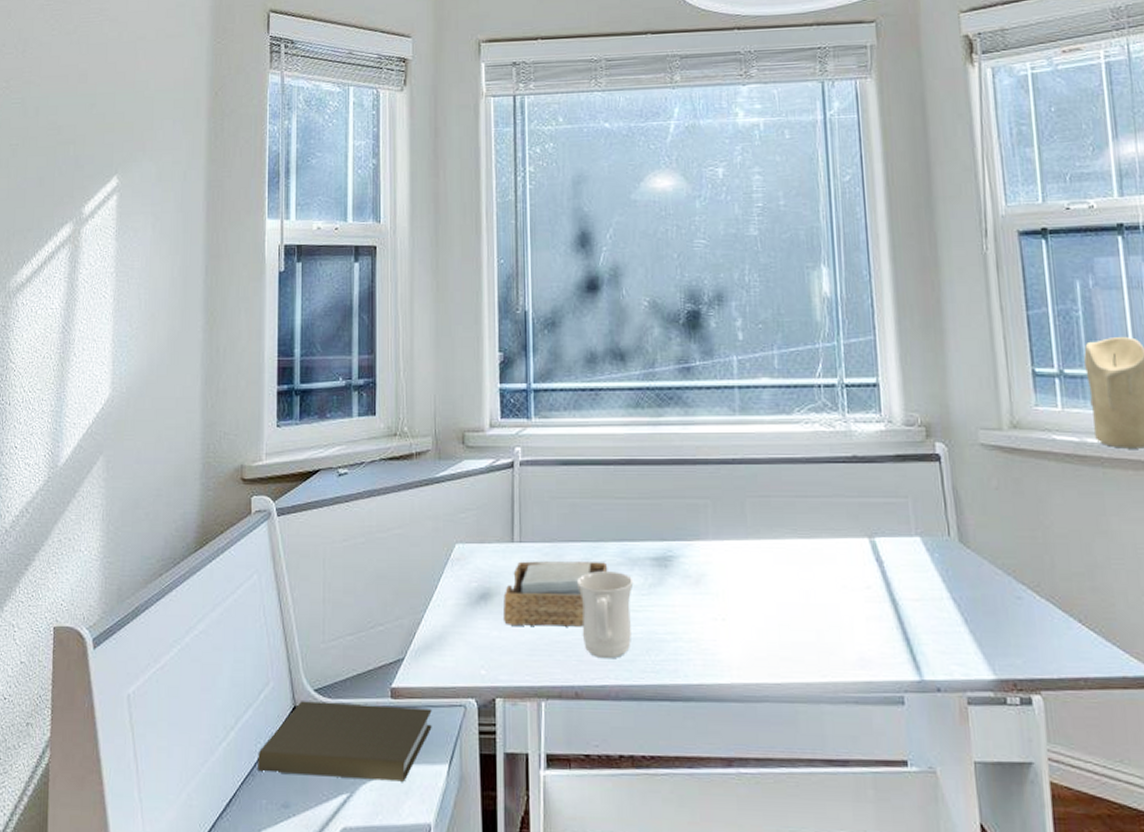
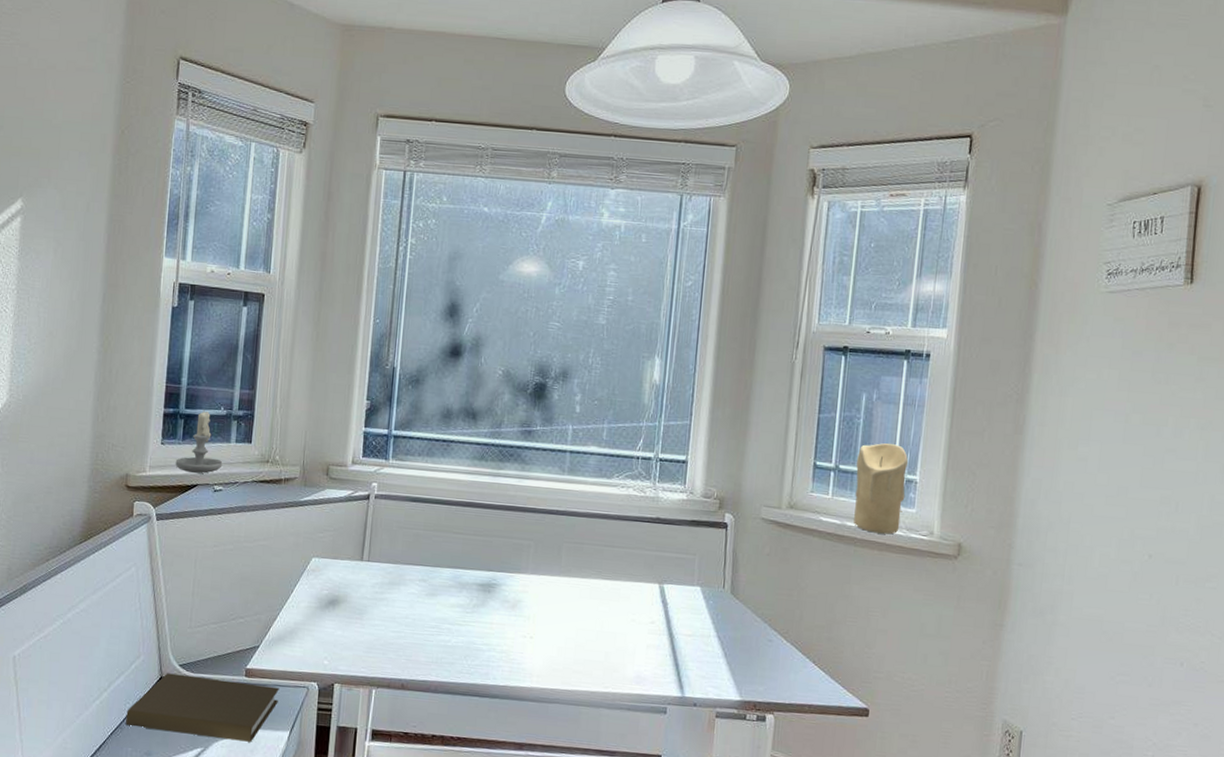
candle: none [294,383,346,456] -> present [175,410,223,474]
napkin holder: present [503,561,608,627] -> none [348,576,441,634]
mug: present [576,571,634,659] -> none [412,590,461,661]

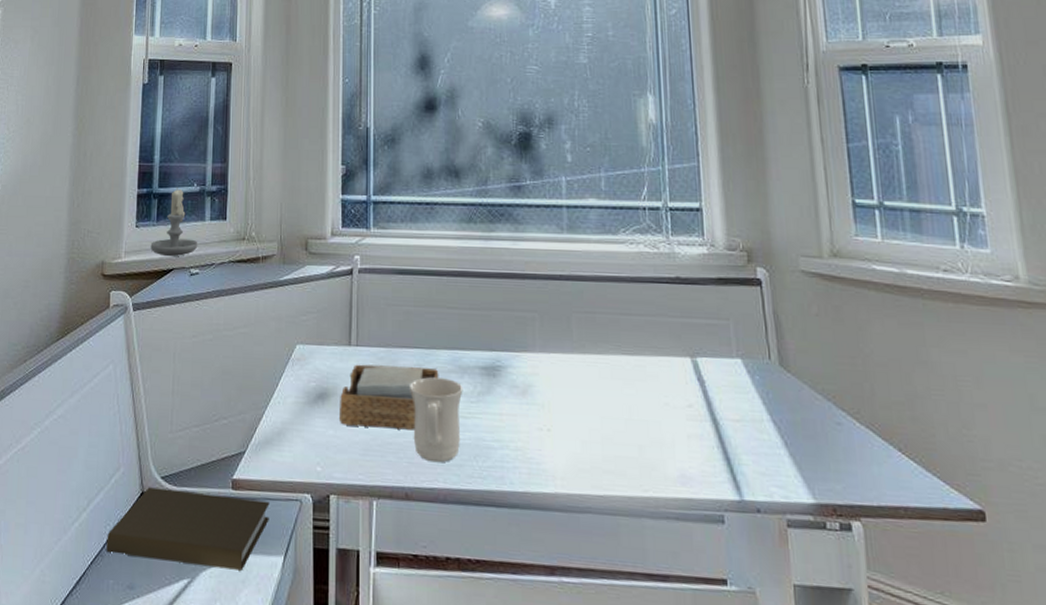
napkin holder: none [348,576,441,634] -> present [340,364,439,430]
mug: none [412,590,461,661] -> present [408,377,463,463]
candle: present [854,442,909,535] -> none [903,171,975,282]

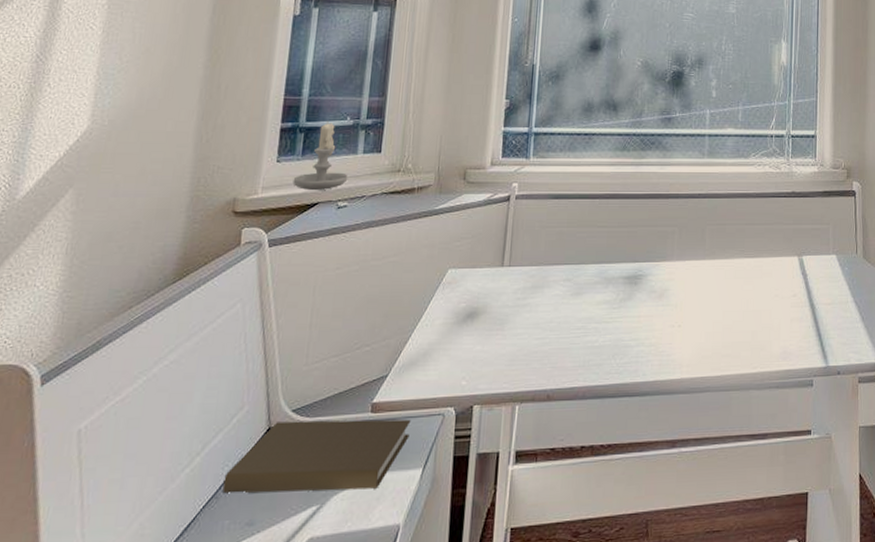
napkin holder: present [340,364,439,430] -> none [488,282,586,340]
mug: present [408,377,463,463] -> none [557,289,607,365]

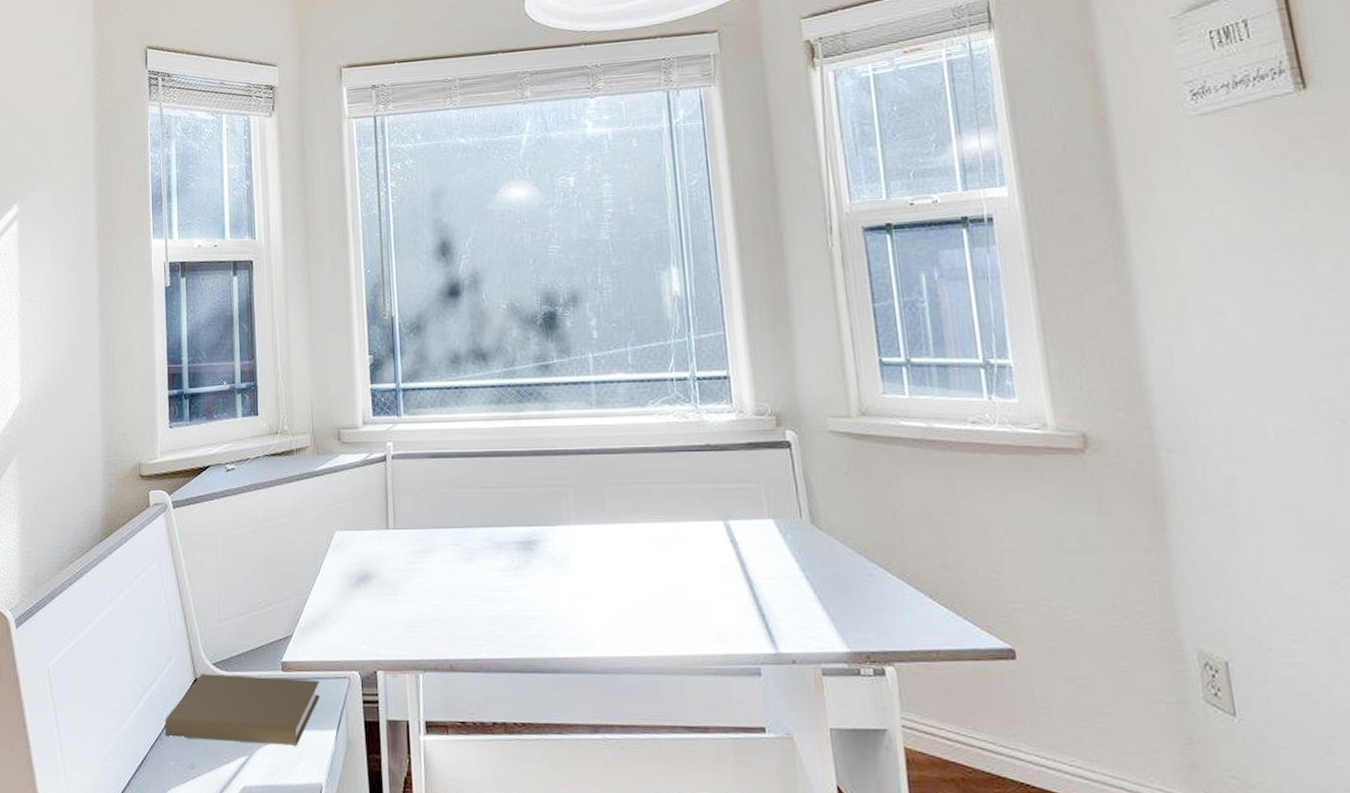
candle: present [293,122,348,190] -> none [185,387,232,454]

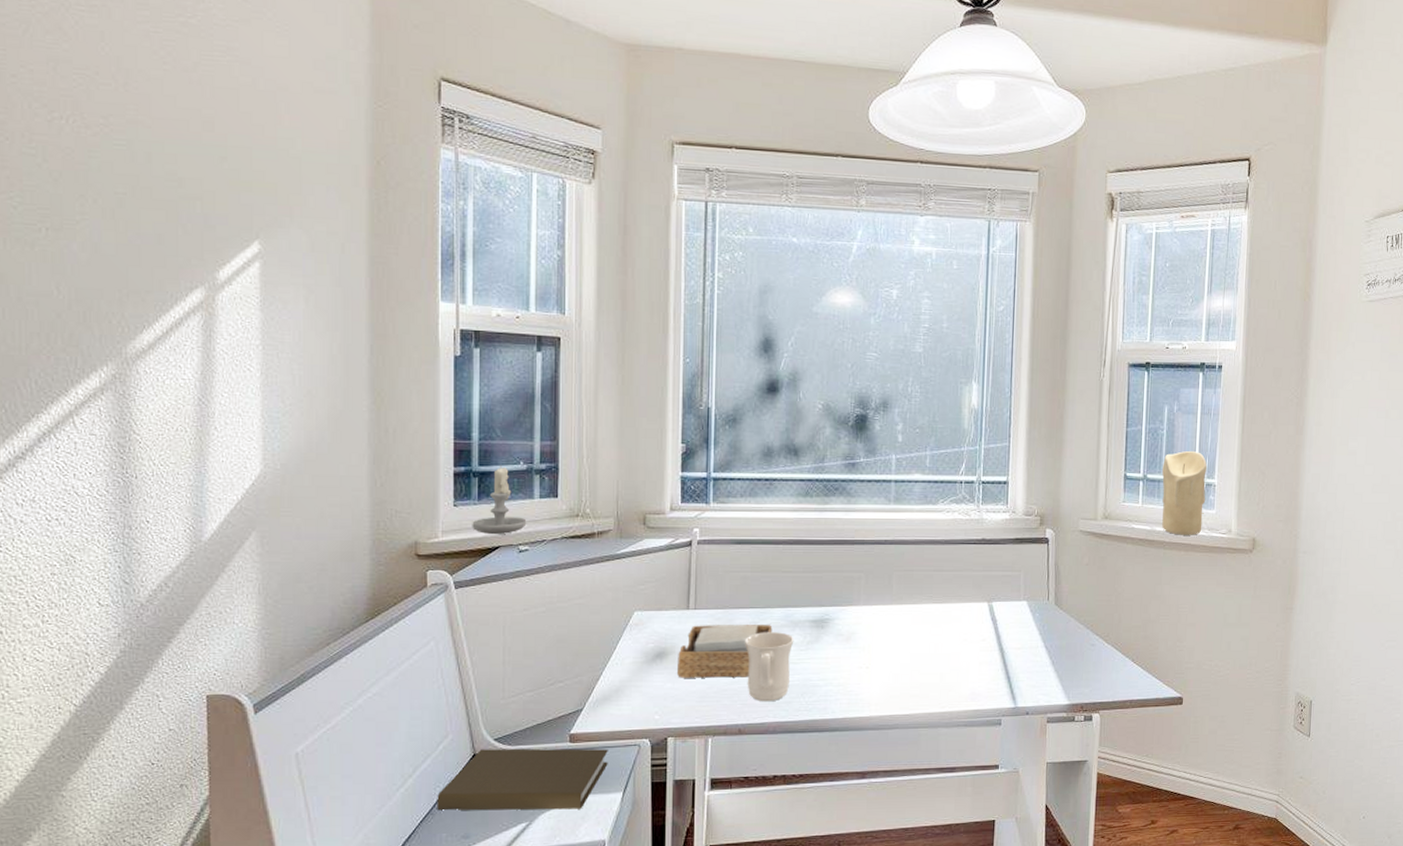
candle: none [185,387,232,454] -> present [472,466,527,534]
napkin holder: none [381,546,477,606] -> present [677,625,773,678]
mug: none [447,555,501,635] -> present [744,632,794,702]
candle: none [930,325,1002,433] -> present [1162,450,1208,535]

